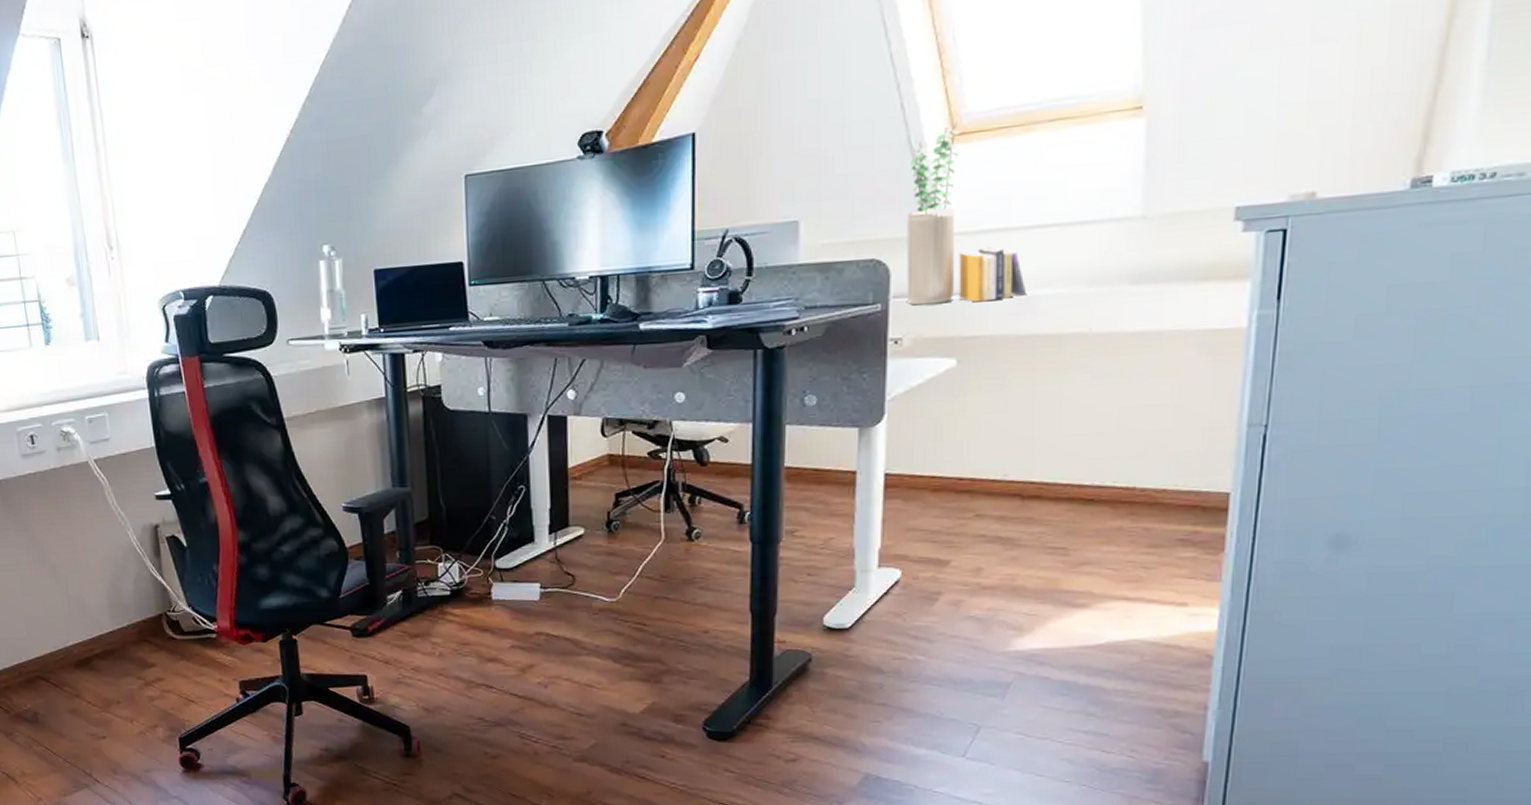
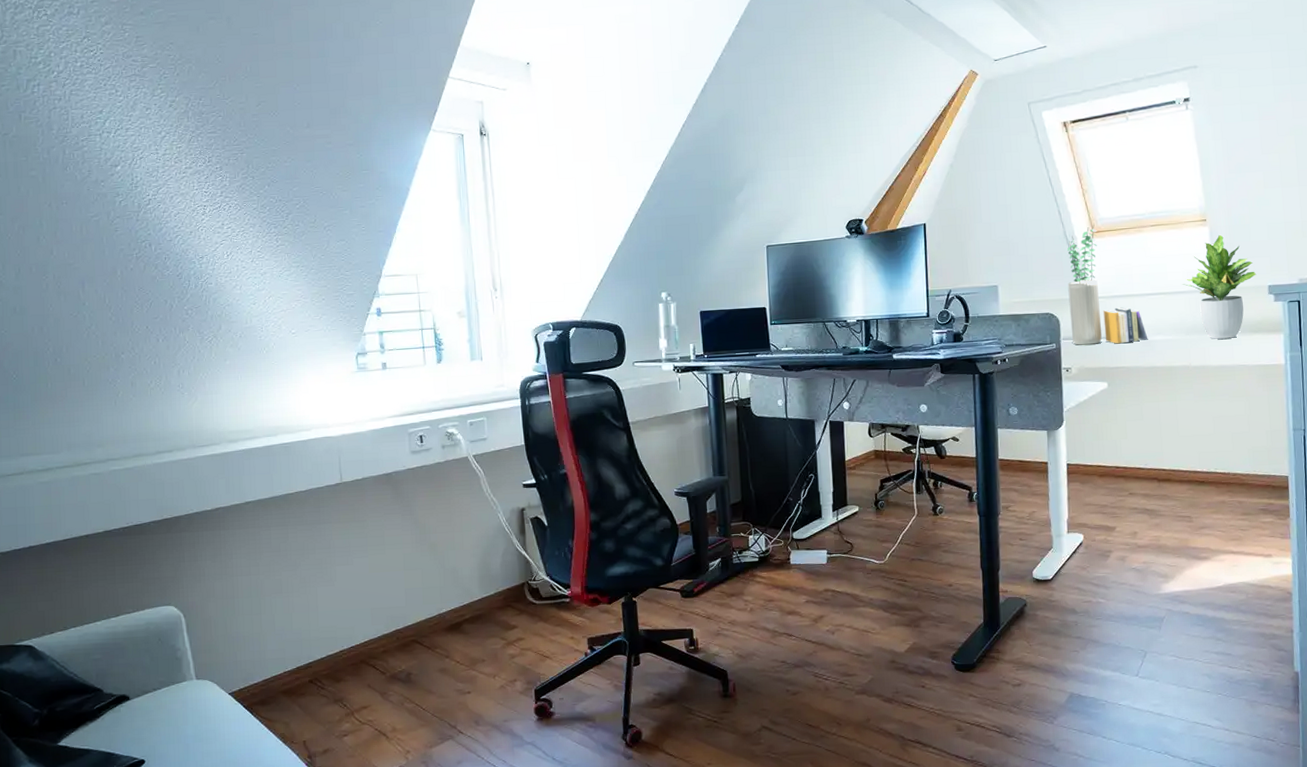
potted plant: none [1091,129,1218,292] -> present [1182,234,1257,339]

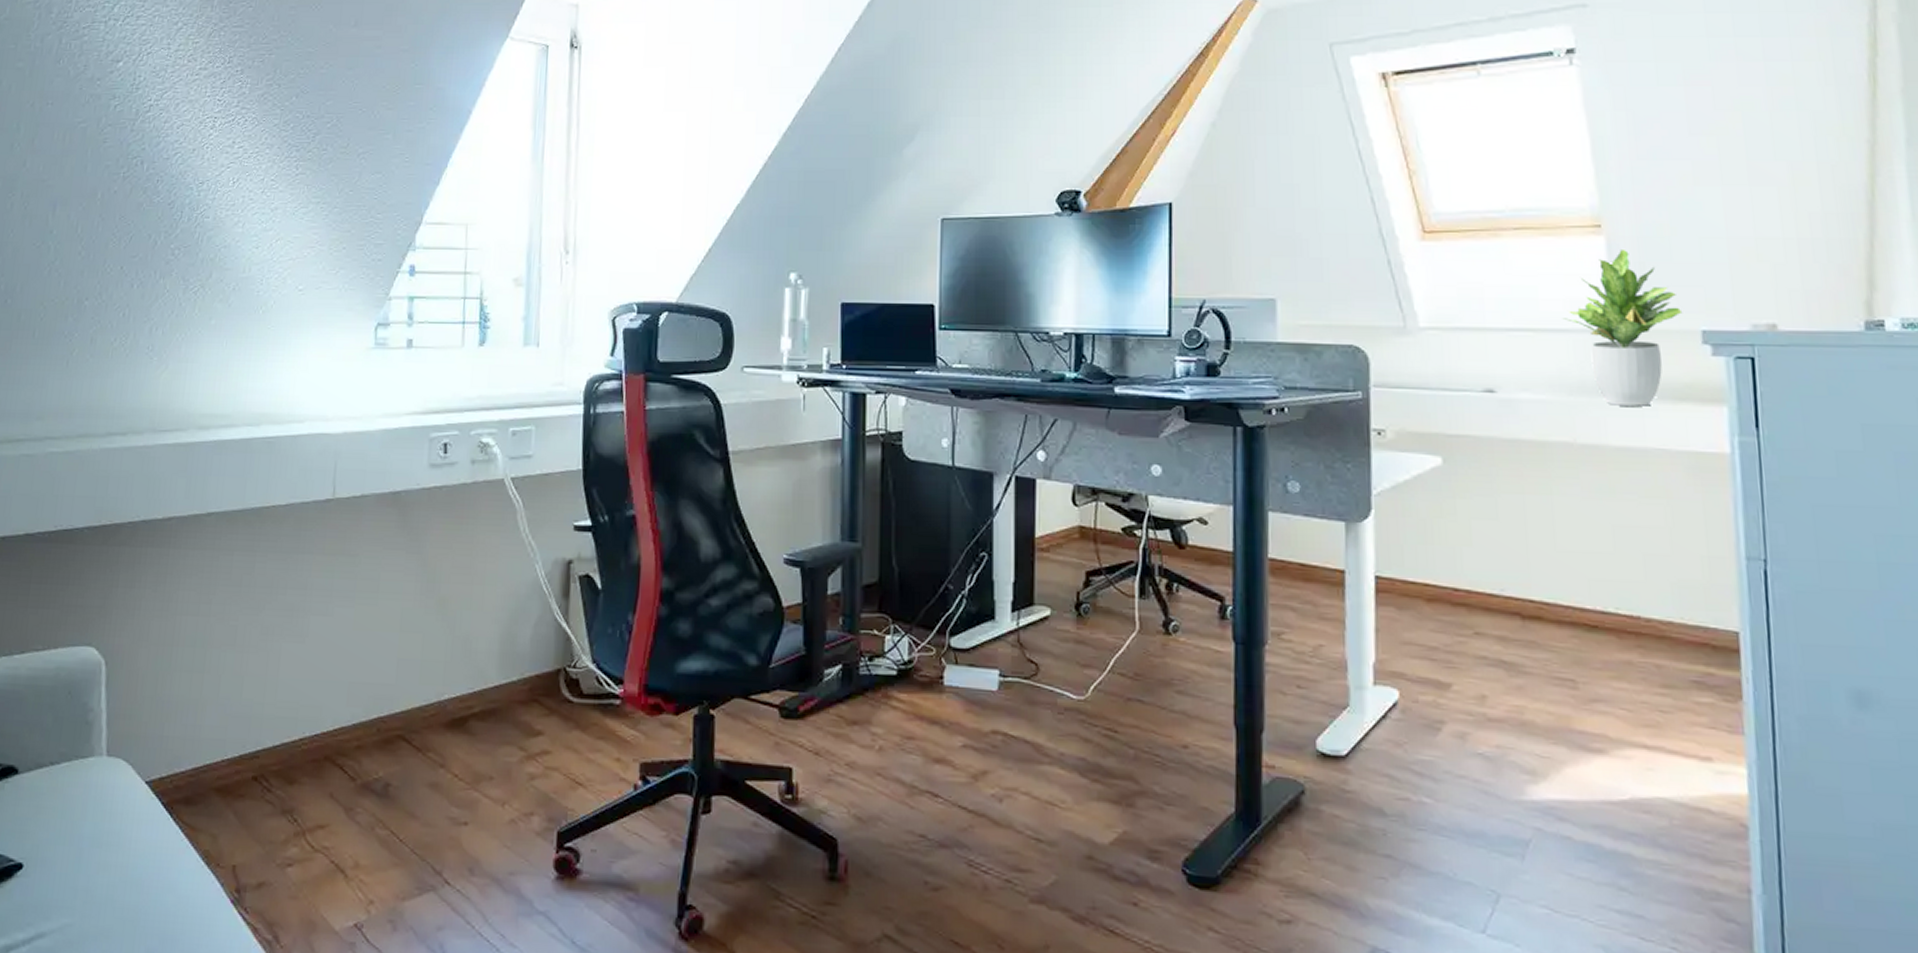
vase: present [1067,223,1103,345] -> none [1382,218,1436,398]
books: present [1103,307,1148,344] -> none [1437,345,1508,400]

